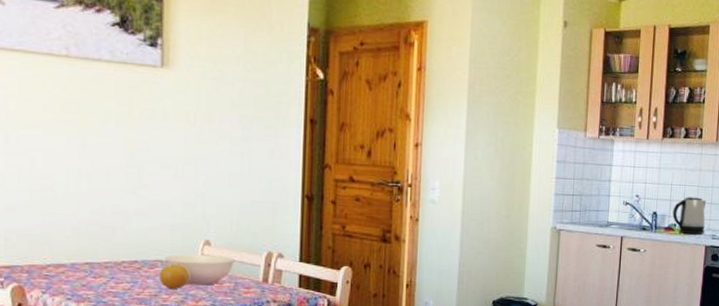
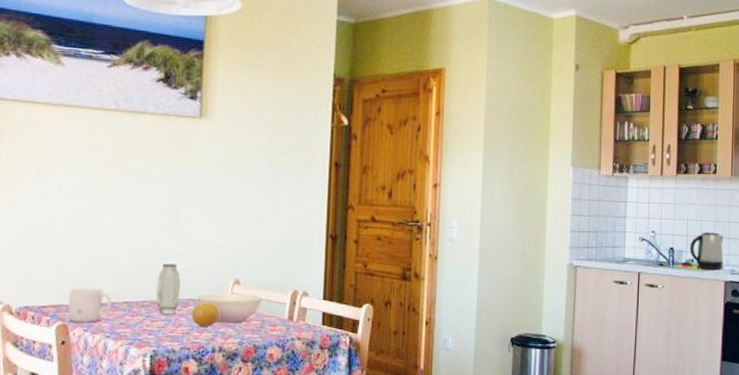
mug: none [23,247,72,284] -> present [68,287,113,323]
vase: none [120,223,146,277] -> present [156,263,181,315]

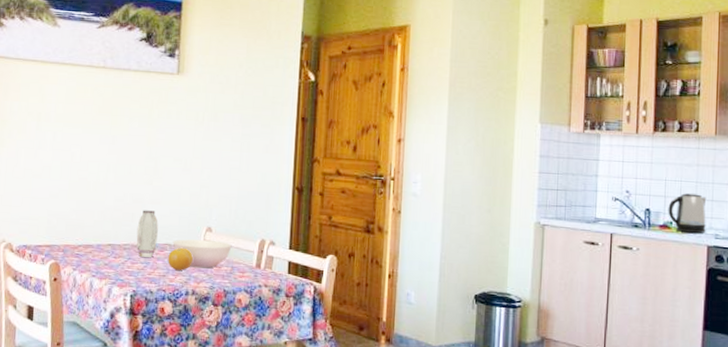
mug: present [68,287,113,323] -> none [60,229,98,262]

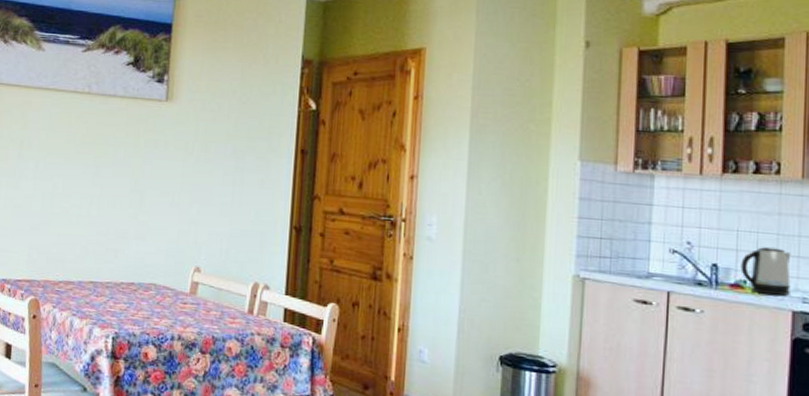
vase: present [136,210,158,258] -> none [119,246,143,298]
fruit: present [168,247,193,270] -> none [152,287,180,313]
bowl: present [172,239,232,268] -> none [158,279,222,312]

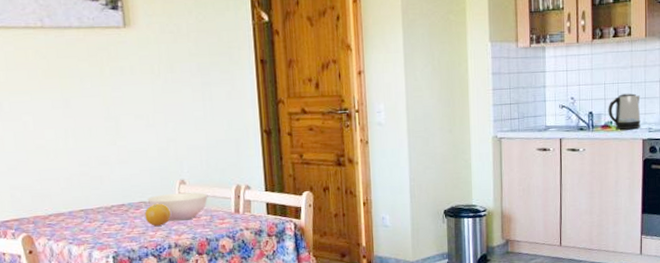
fruit: none [152,287,180,313] -> present [145,203,171,226]
bowl: none [158,279,222,312] -> present [147,192,208,221]

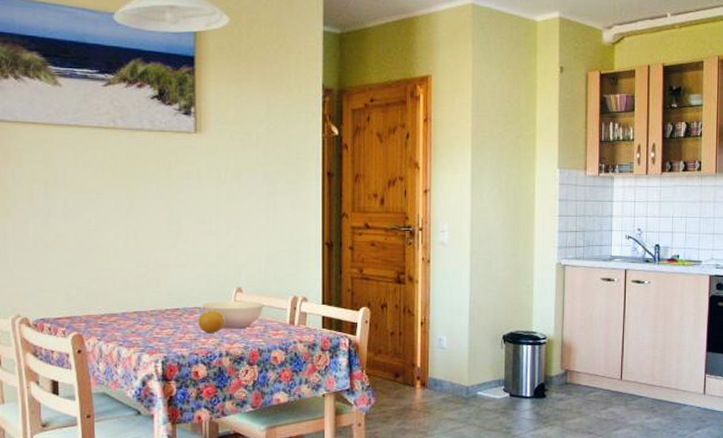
kettle: present [608,92,641,130] -> none [675,227,709,265]

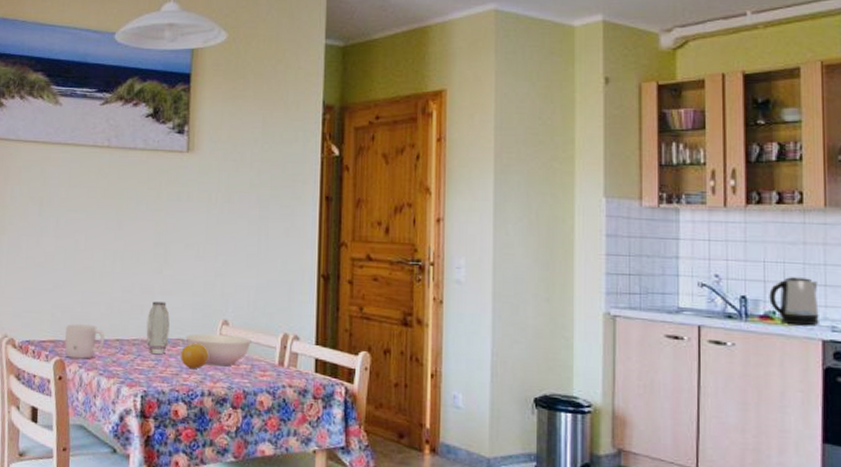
mug: none [81,299,123,332] -> present [65,323,105,359]
vase: none [163,274,186,323] -> present [146,301,170,355]
kettle: none [675,227,709,265] -> present [769,276,819,326]

